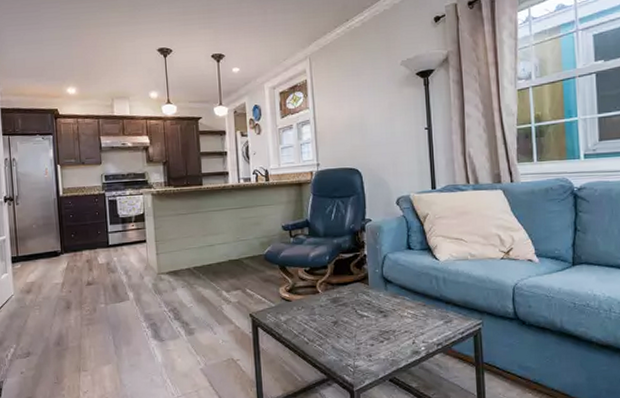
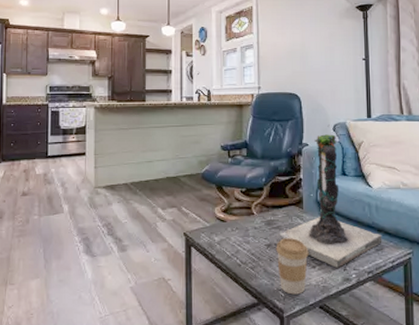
coffee cup: none [342,314,377,369] -> present [276,238,309,295]
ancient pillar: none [343,198,451,342] -> present [277,124,382,268]

